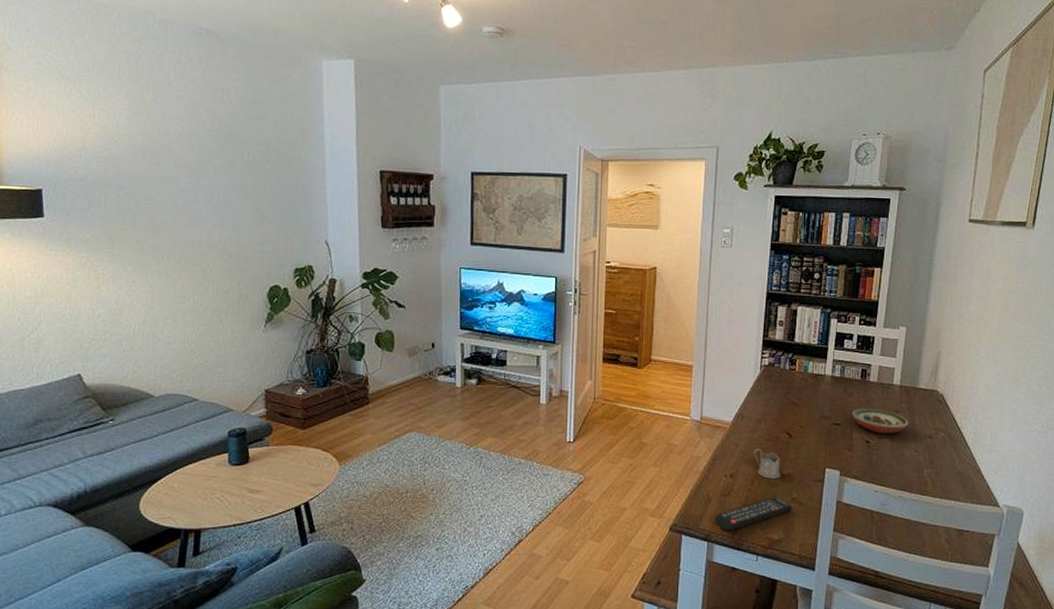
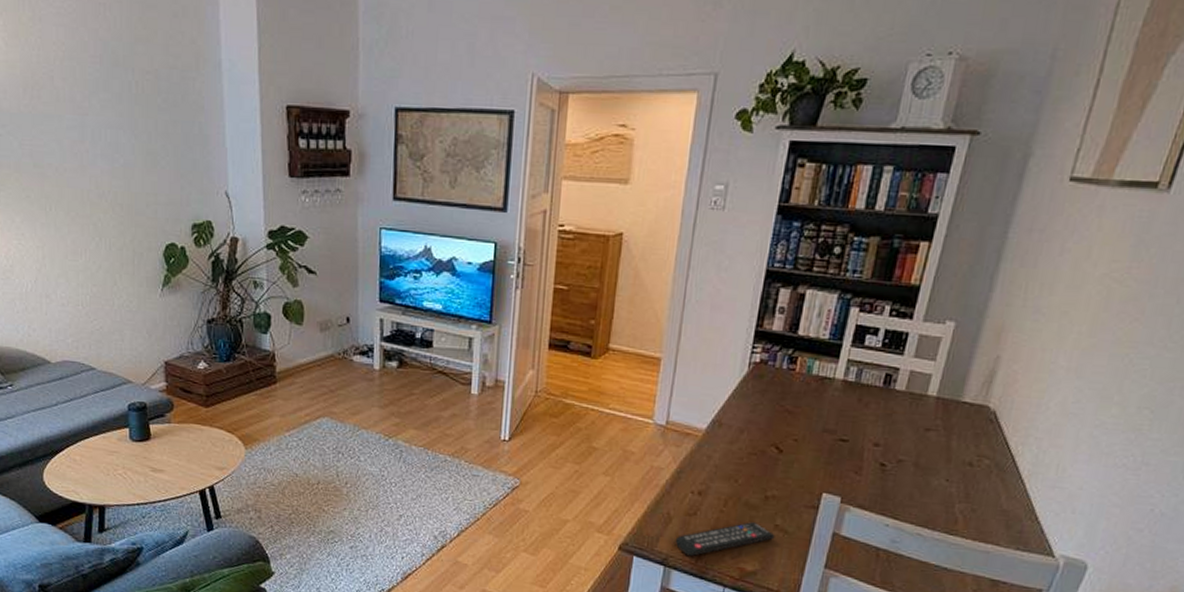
tea glass holder: present [754,449,781,479] -> none [731,463,764,501]
decorative bowl: present [852,408,909,434] -> none [866,422,943,457]

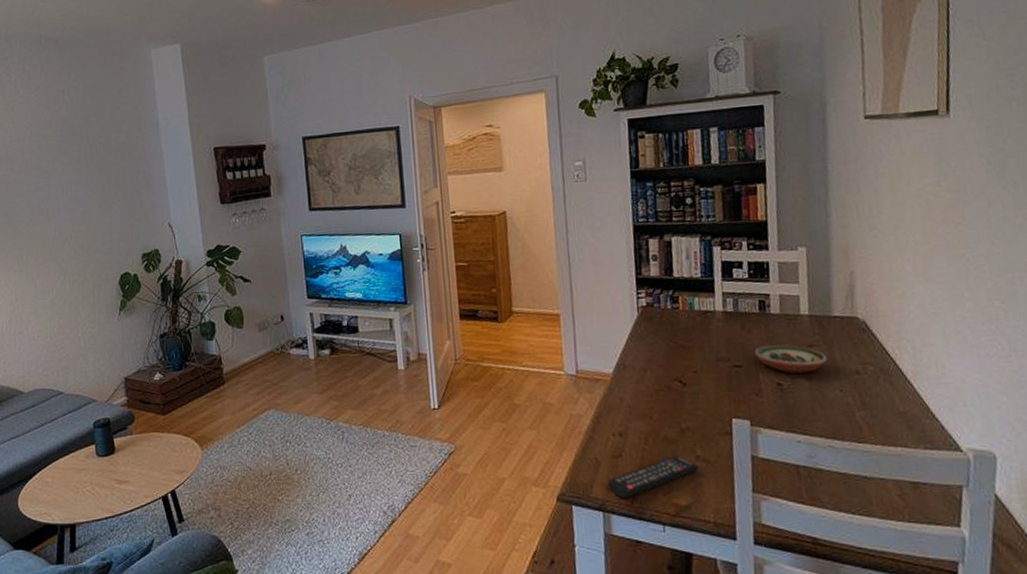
decorative bowl: none [866,422,943,457] -> present [754,344,828,374]

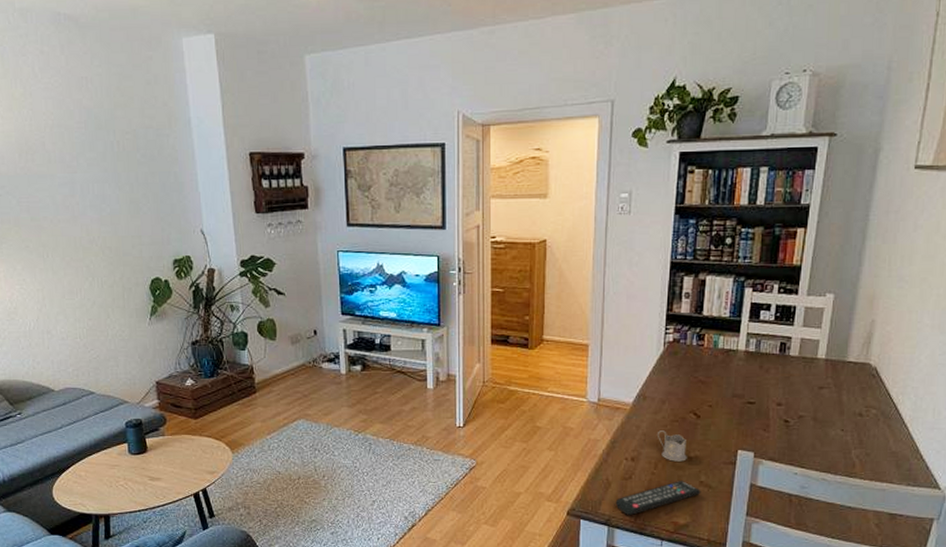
tea glass holder: none [643,401,679,435] -> present [658,430,687,462]
decorative bowl: present [754,344,828,374] -> none [769,384,835,412]

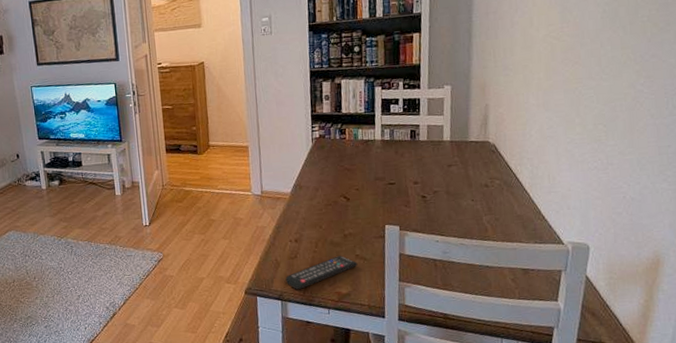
tea glass holder: present [658,430,687,462] -> none [315,214,343,240]

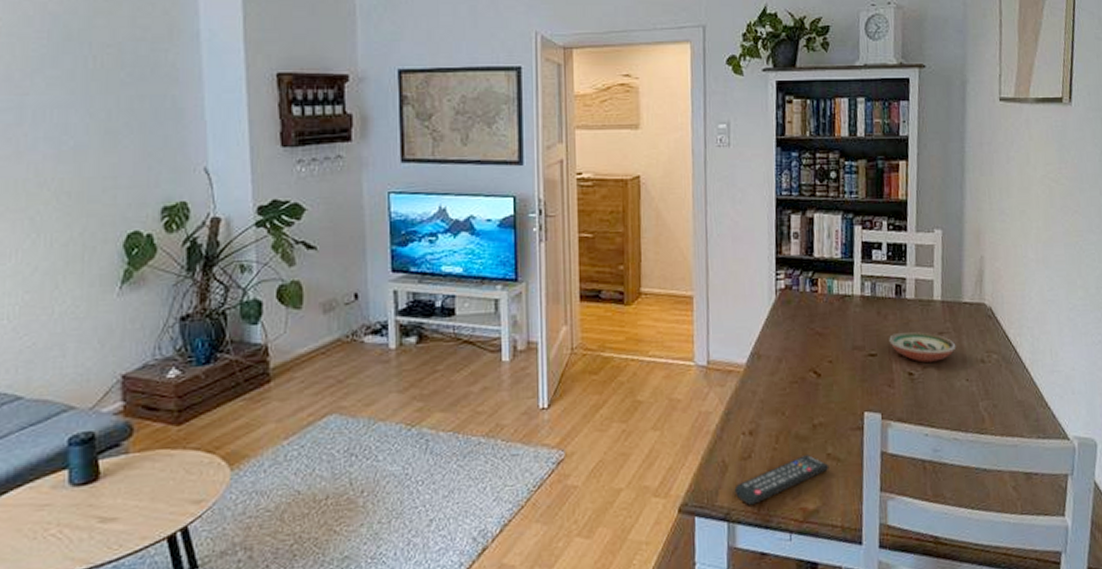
decorative bowl: none [405,165,463,188] -> present [889,331,956,363]

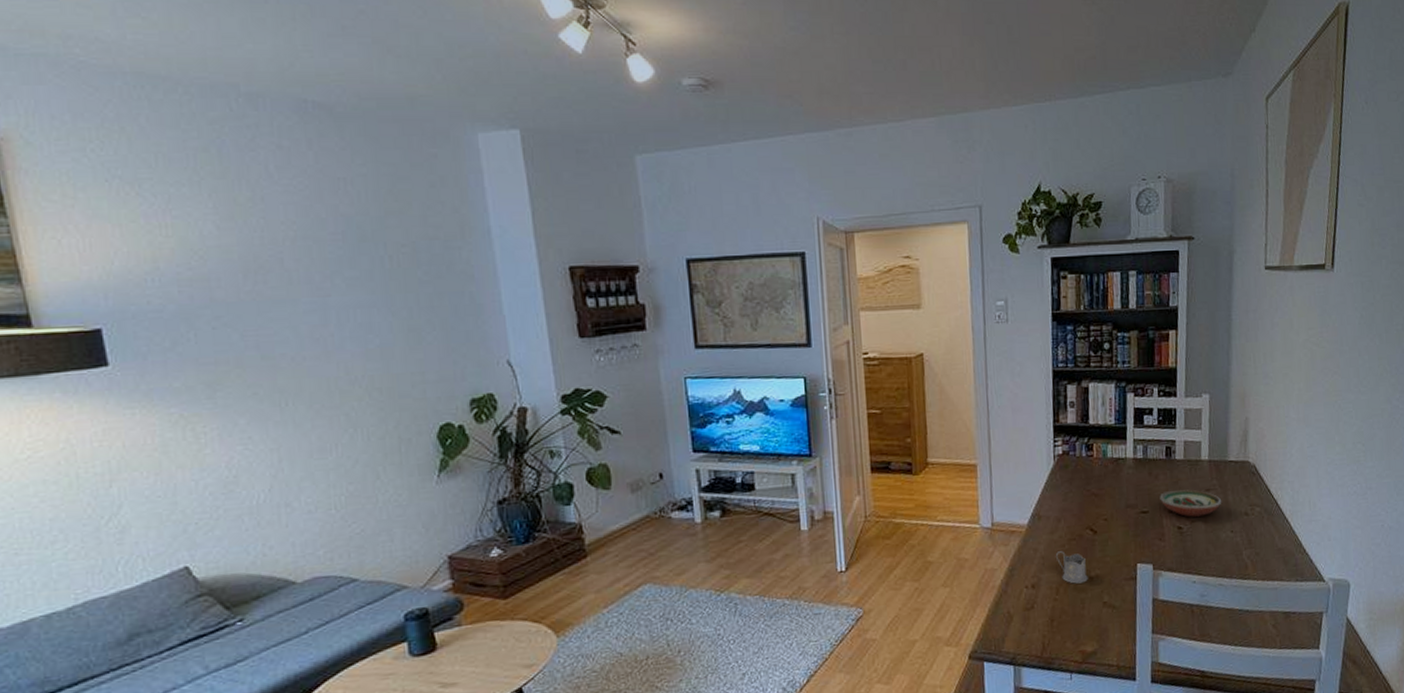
remote control: present [734,455,829,505] -> none [1019,604,1106,650]
tea glass holder: none [776,395,811,432] -> present [1056,551,1088,584]

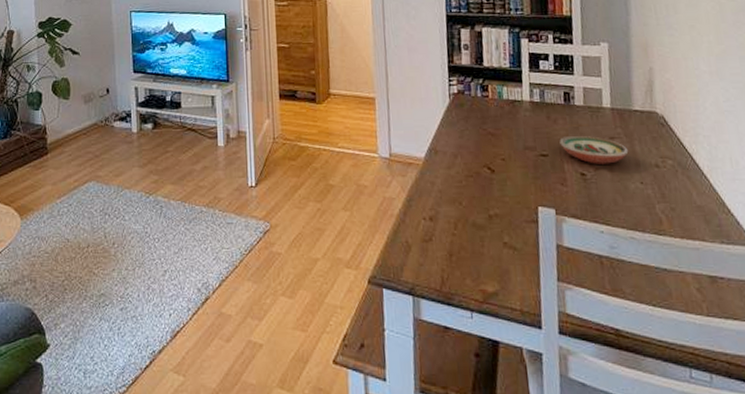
tea glass holder: present [1056,551,1088,584] -> none [454,187,487,221]

